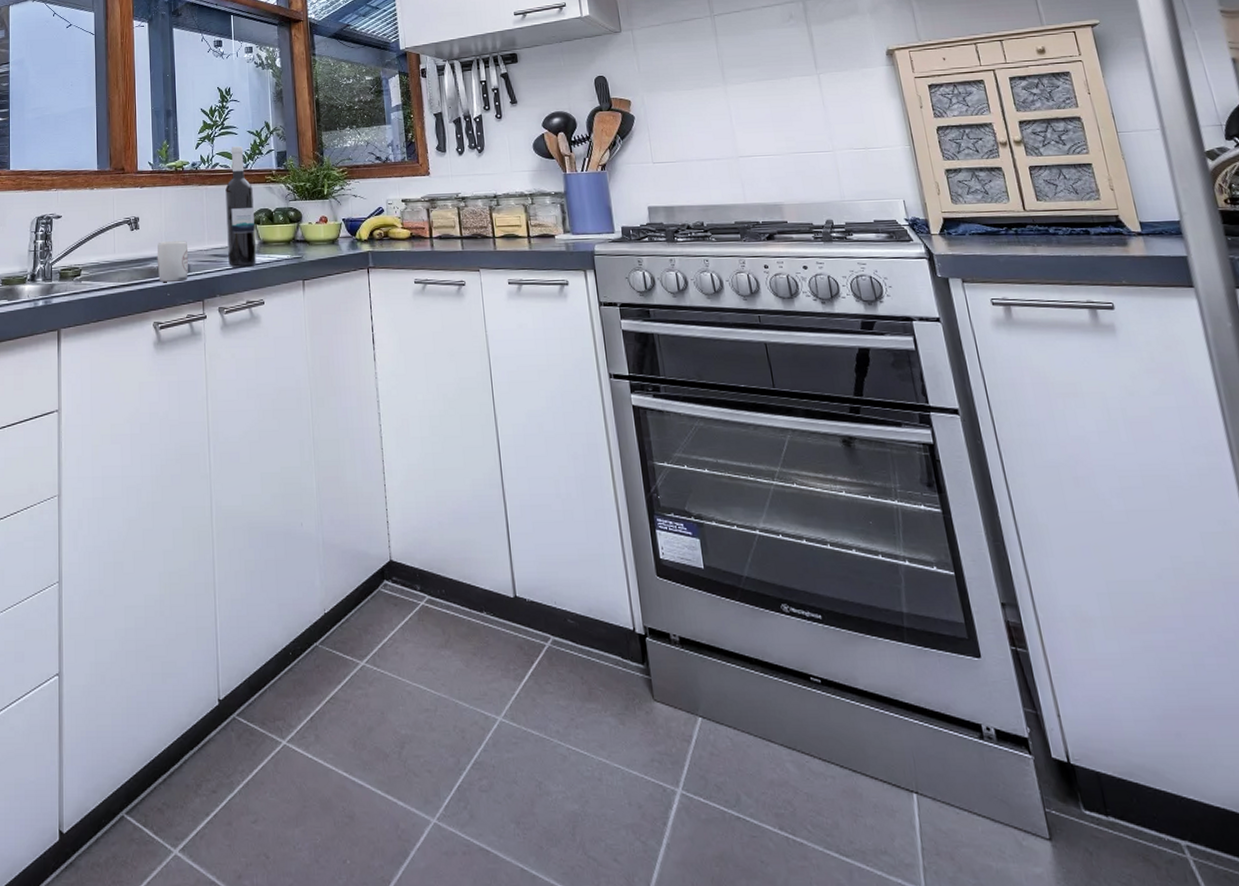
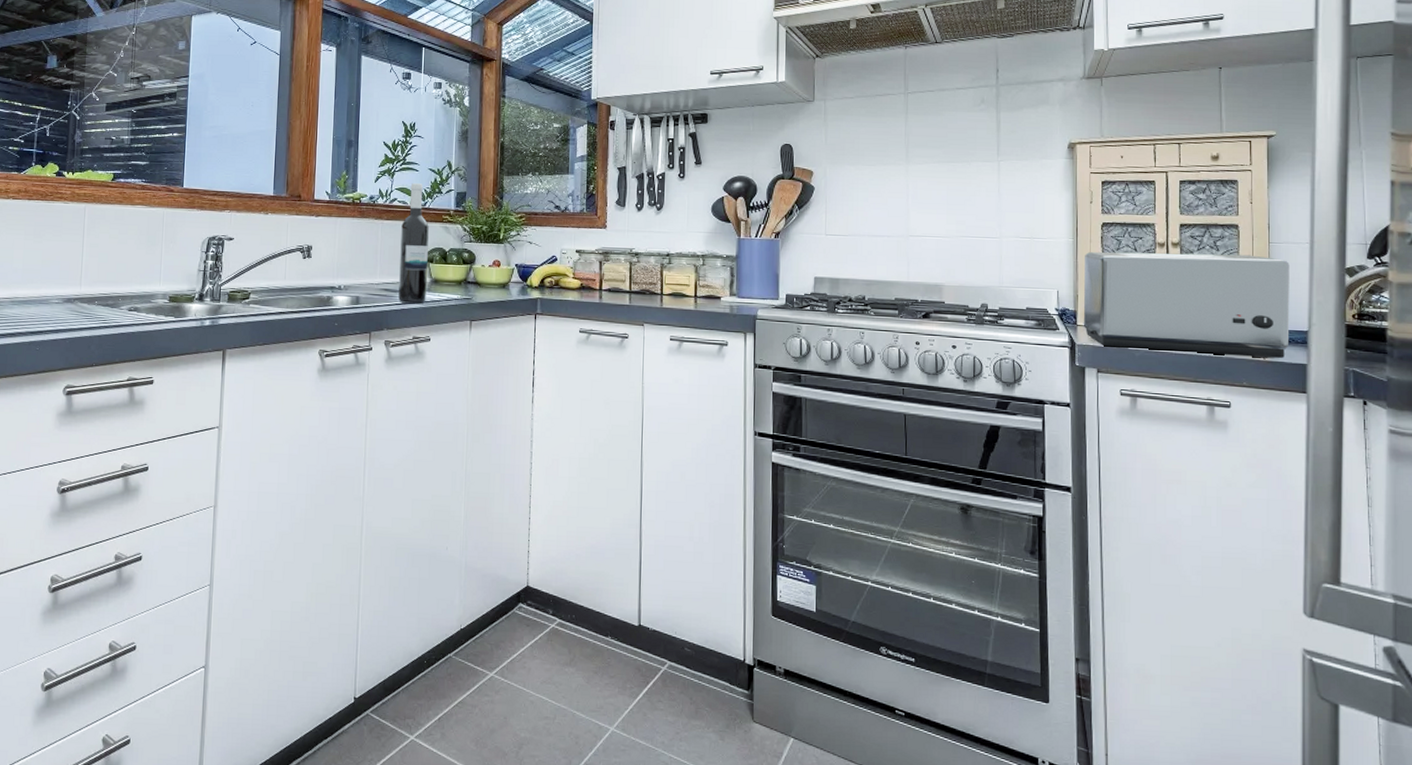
mug: present [156,241,189,283] -> none [327,272,360,314]
toaster: none [925,146,1163,256] -> present [1084,251,1290,359]

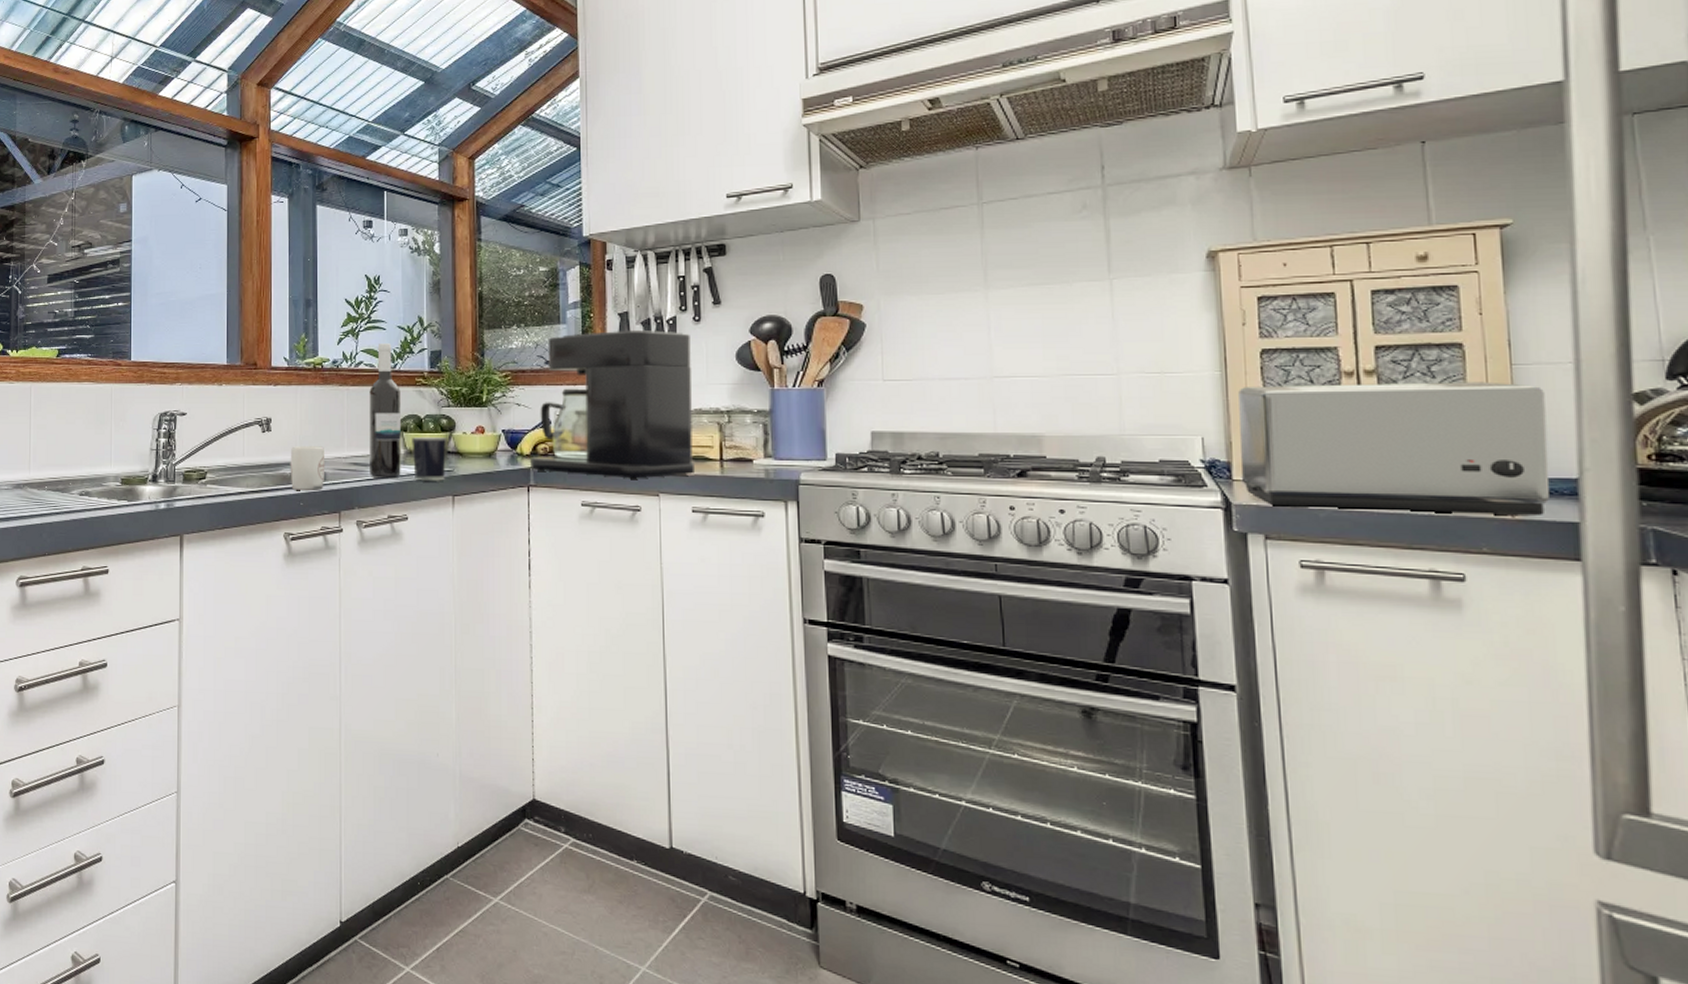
mug: none [327,272,360,314] -> present [290,446,325,492]
mug: none [436,268,468,308] -> present [412,437,448,482]
coffee maker: none [538,182,676,311] -> present [530,329,696,479]

